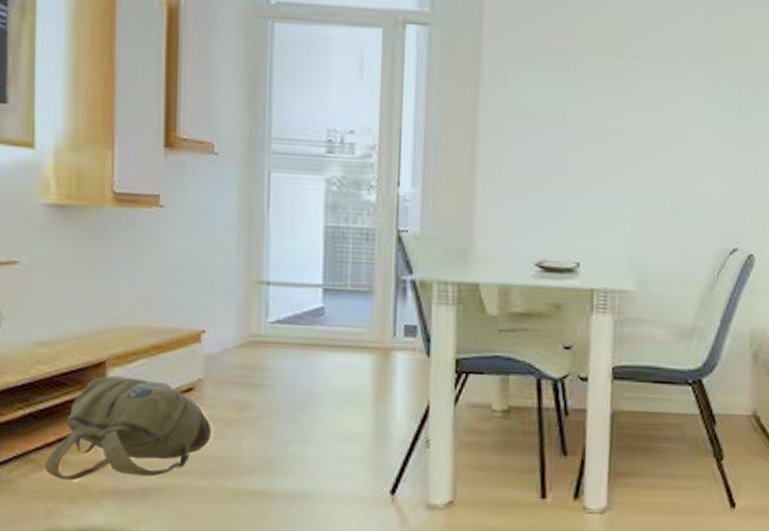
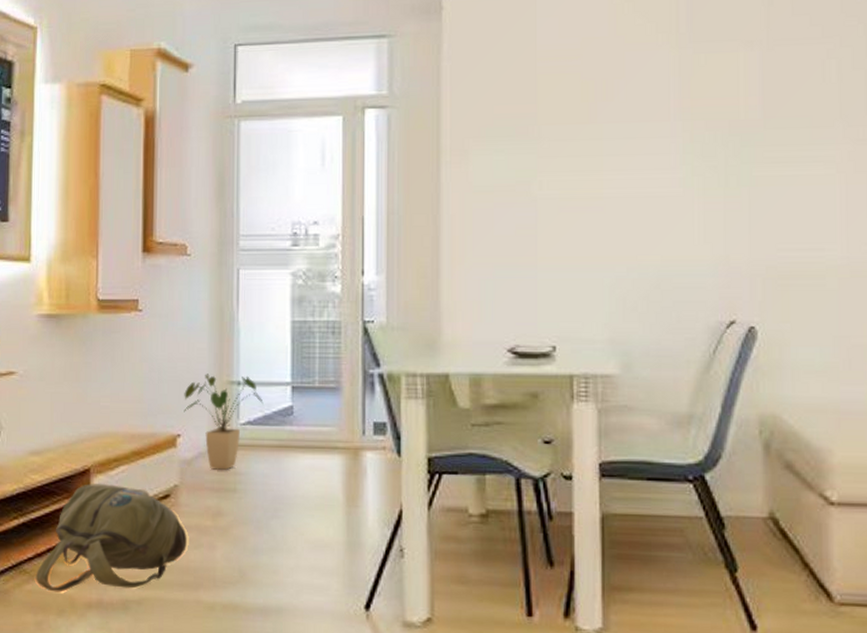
house plant: none [209,272,294,367] -> present [184,374,264,471]

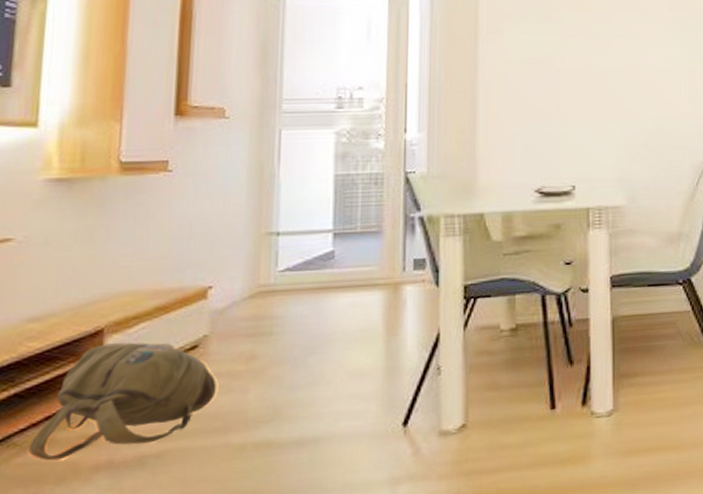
house plant: present [184,374,264,471] -> none [217,226,304,317]

